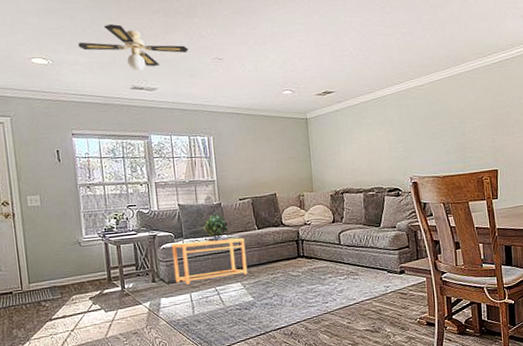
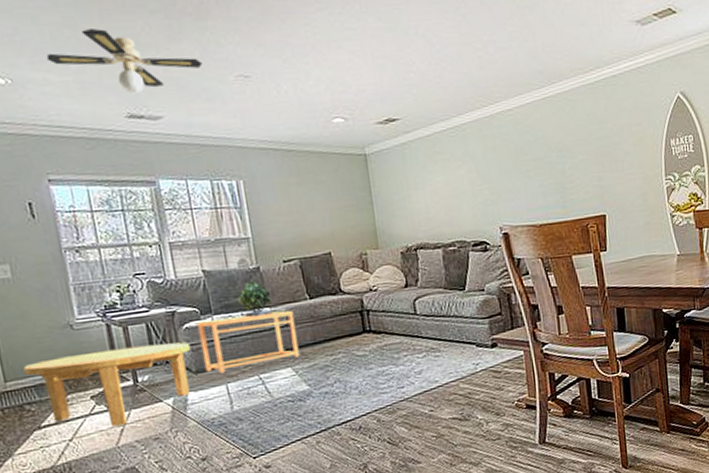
coffee table: none [43,259,166,322] -> present [23,342,191,427]

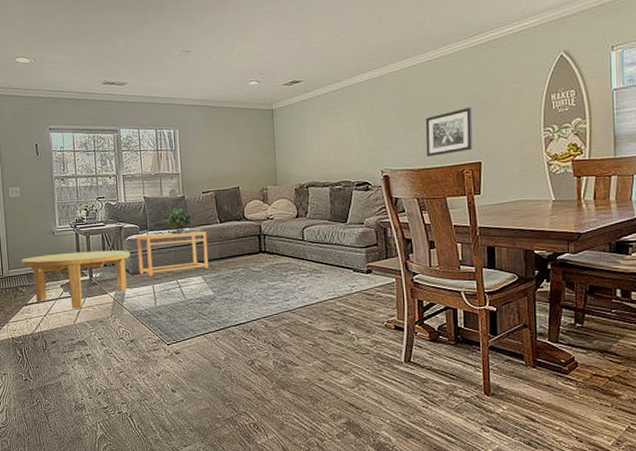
ceiling fan: present [46,29,203,95] -> none [56,22,158,67]
wall art: none [545,153,597,210] -> present [425,107,473,157]

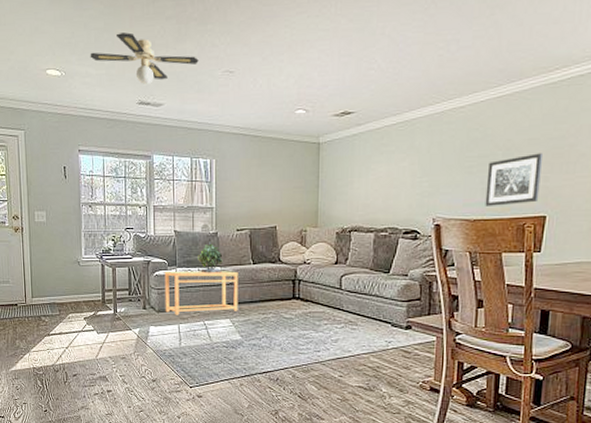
coffee table: present [21,250,131,309] -> none [45,284,157,343]
ceiling fan: none [56,22,158,67] -> present [90,32,199,85]

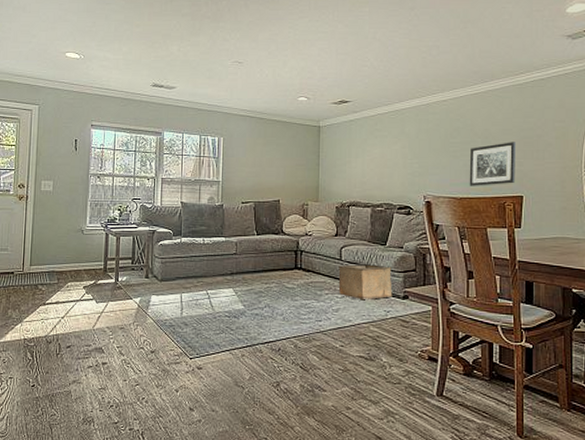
ceiling fan: present [90,32,199,85] -> none [109,25,211,70]
side table: present [164,271,238,315] -> none [168,240,242,285]
potted plant: present [198,243,223,273] -> none [203,215,228,244]
storage bin: none [338,293,395,330] -> present [338,264,393,299]

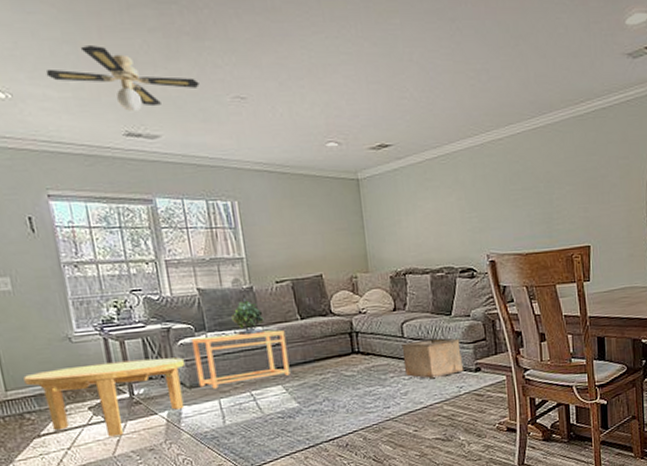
coffee table: none [44,252,161,313] -> present [24,357,186,437]
ceiling fan: none [109,25,211,70] -> present [45,46,200,113]
side table: none [168,240,242,285] -> present [191,330,291,389]
potted plant: none [203,215,228,244] -> present [231,300,265,336]
wall art: present [469,142,517,186] -> none [532,184,582,239]

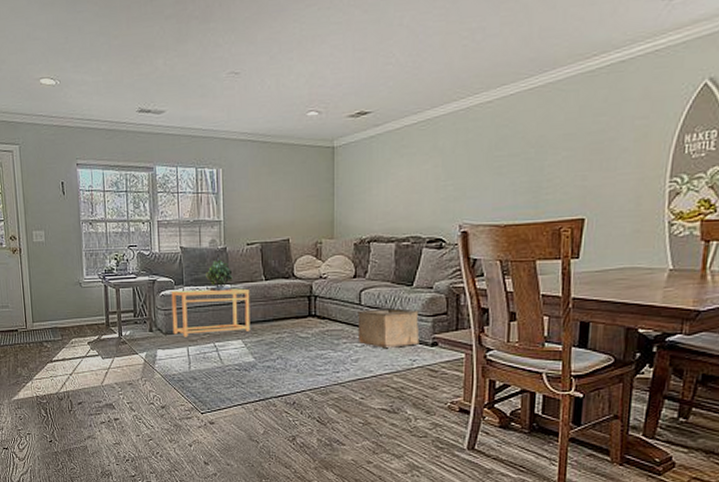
coffee table: present [24,357,186,437] -> none [46,306,164,369]
ceiling fan: present [45,46,200,113] -> none [85,35,202,92]

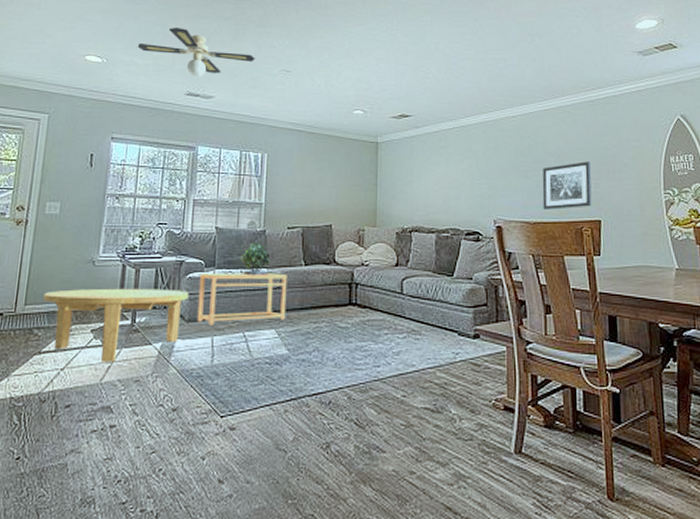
coffee table: none [46,306,164,369] -> present [43,288,189,362]
ceiling fan: none [85,35,202,92] -> present [137,28,255,78]
storage bin: present [357,308,420,348] -> none [399,298,462,340]
wall art: none [516,149,581,210] -> present [542,161,592,210]

